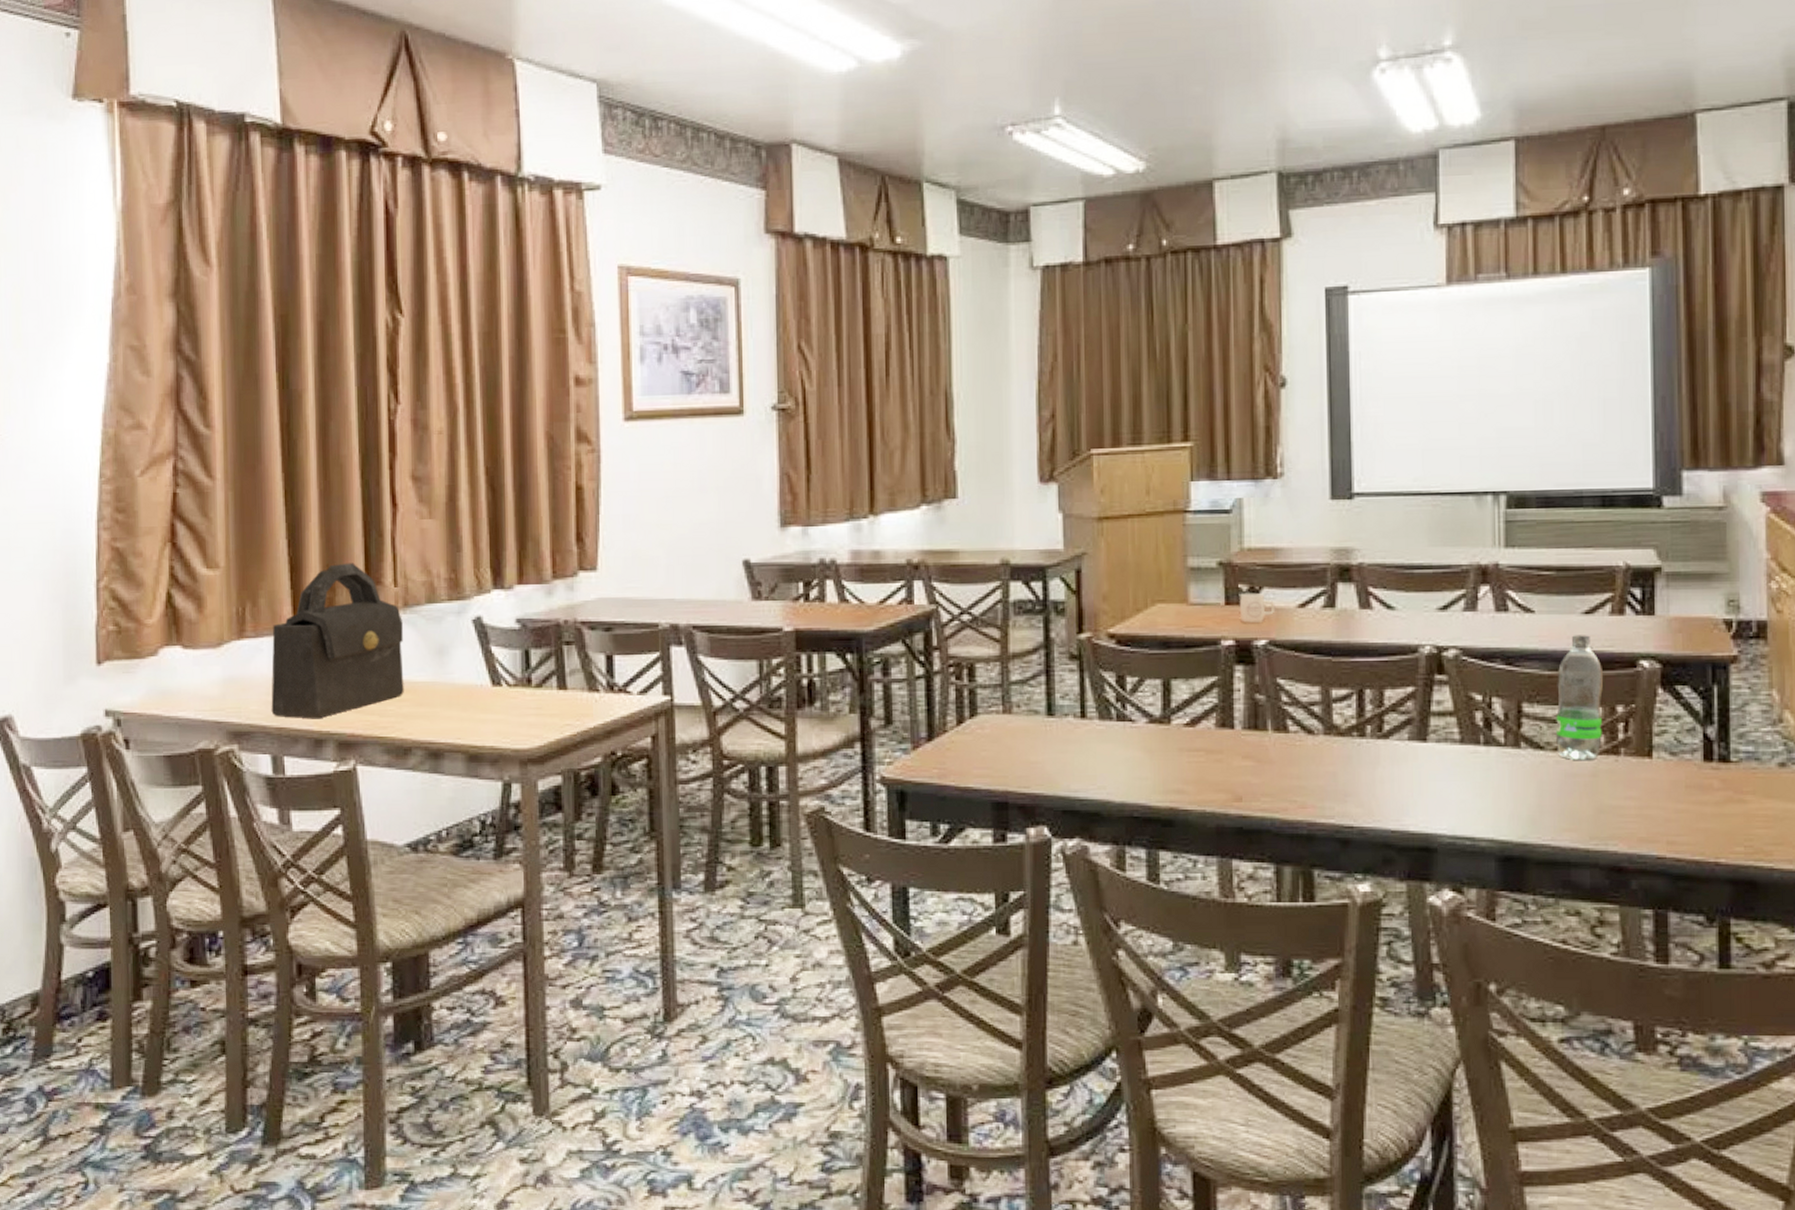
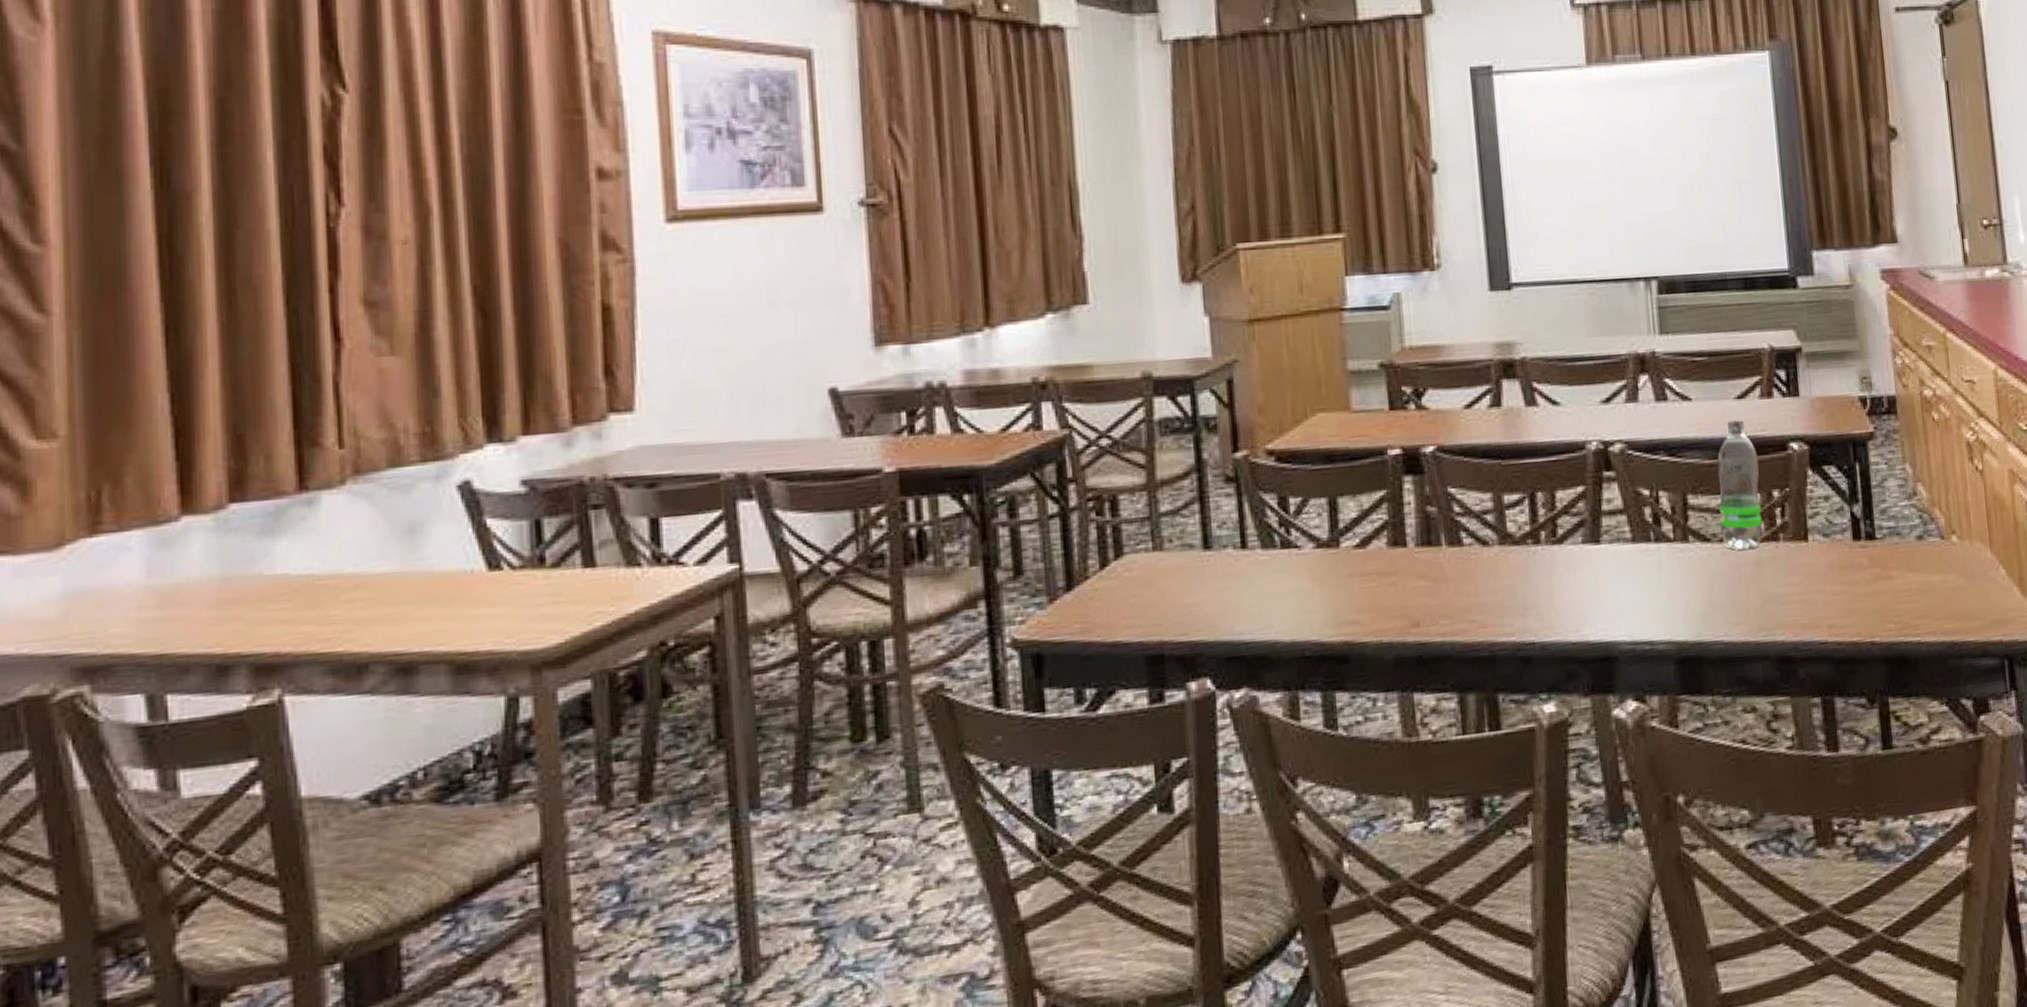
handbag: present [271,563,404,719] -> none [144,419,356,640]
mug: present [1239,592,1276,624] -> none [1404,395,1442,430]

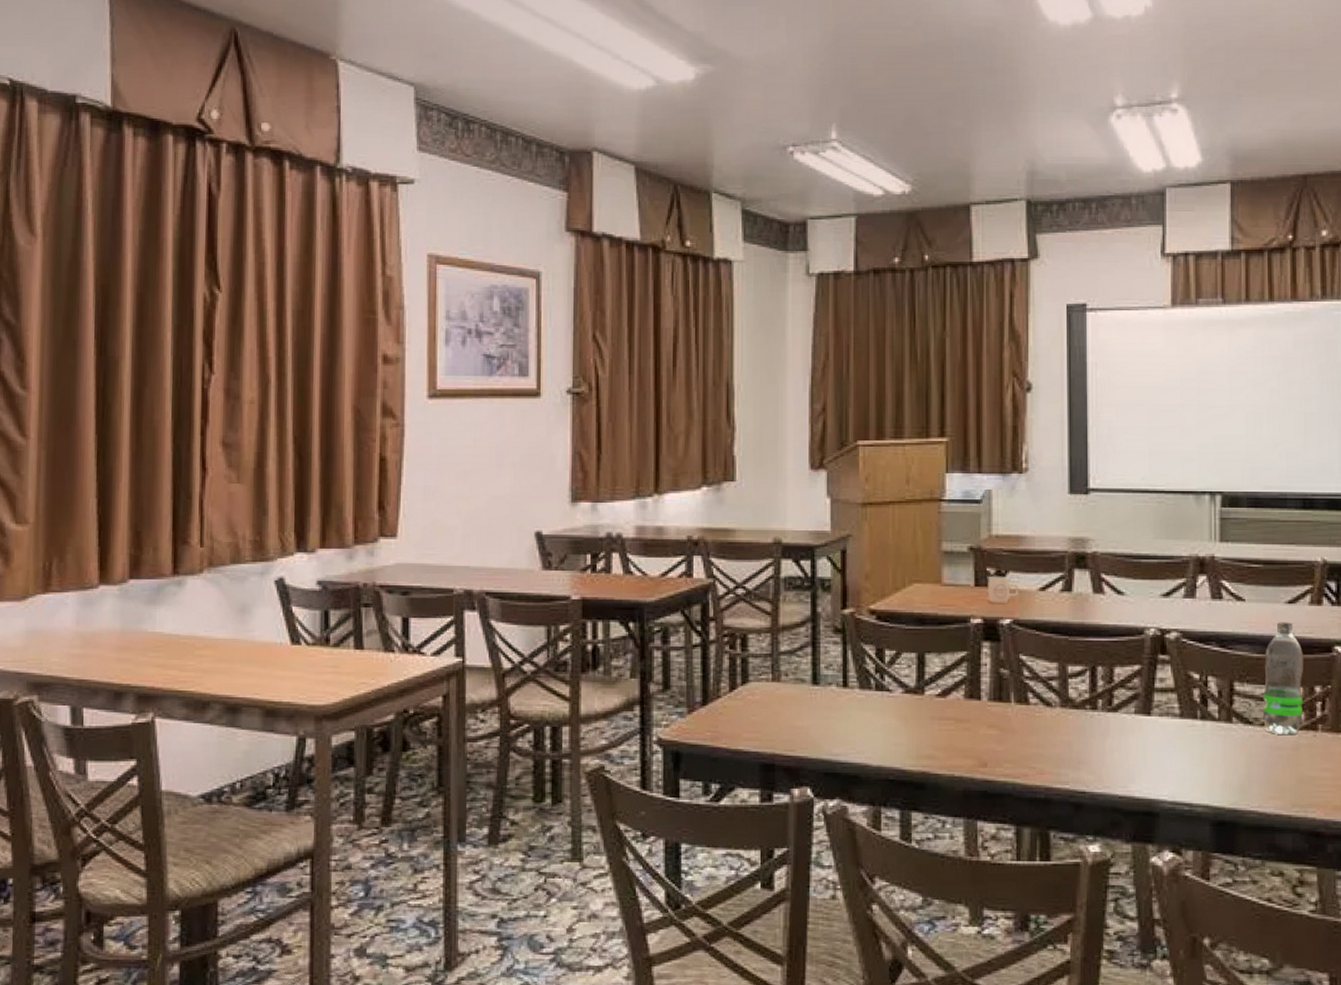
mug: none [1404,395,1442,430] -> present [987,576,1019,605]

